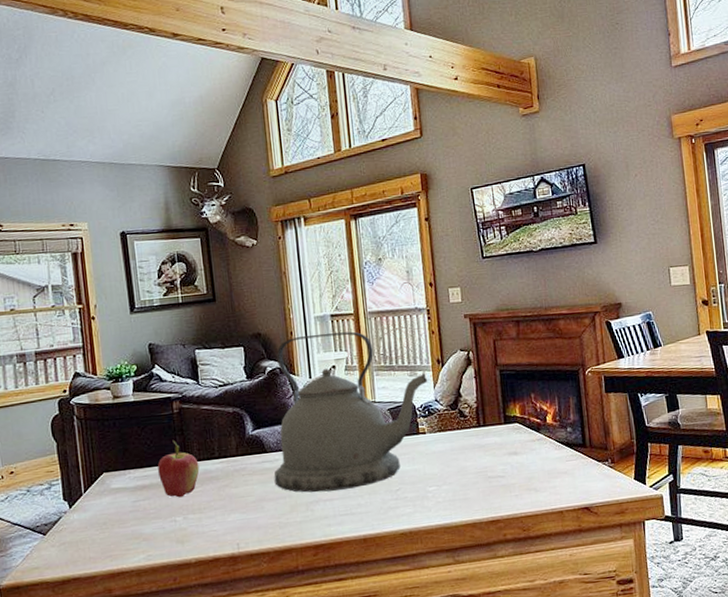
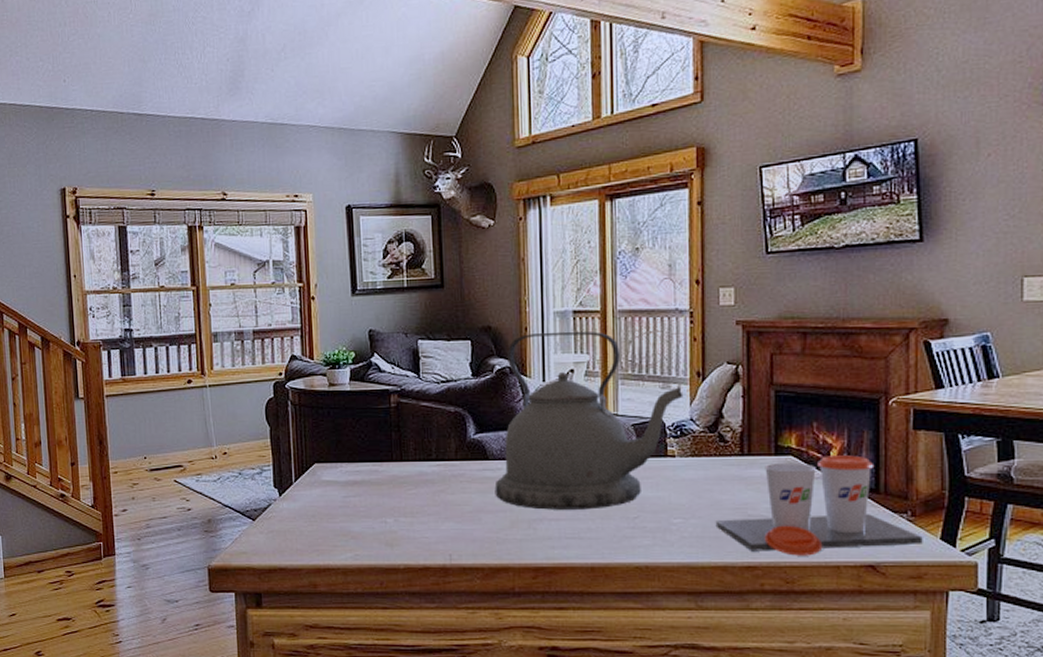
fruit: present [157,439,200,498] -> none [371,435,414,498]
cup: none [463,418,622,508] -> present [715,455,923,556]

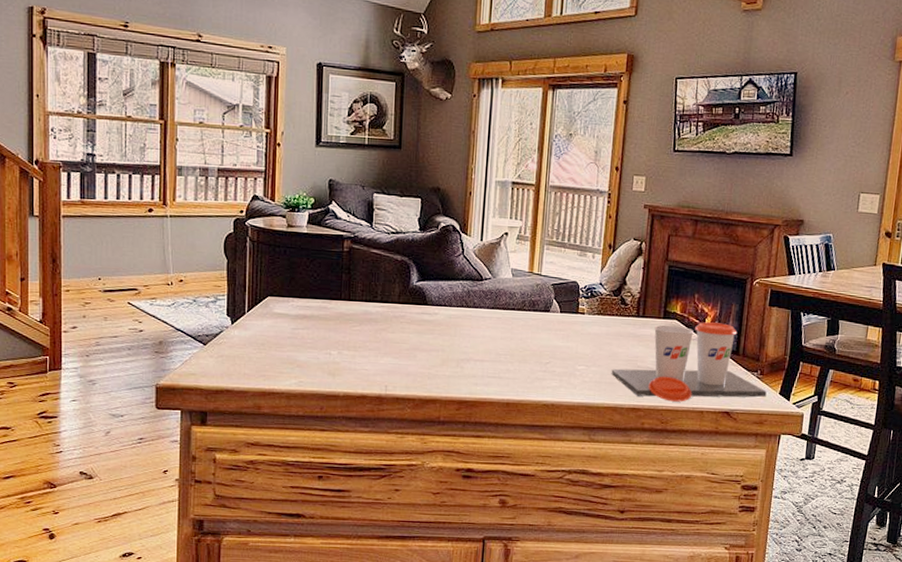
kettle: present [494,331,684,510] -> none [430,198,596,354]

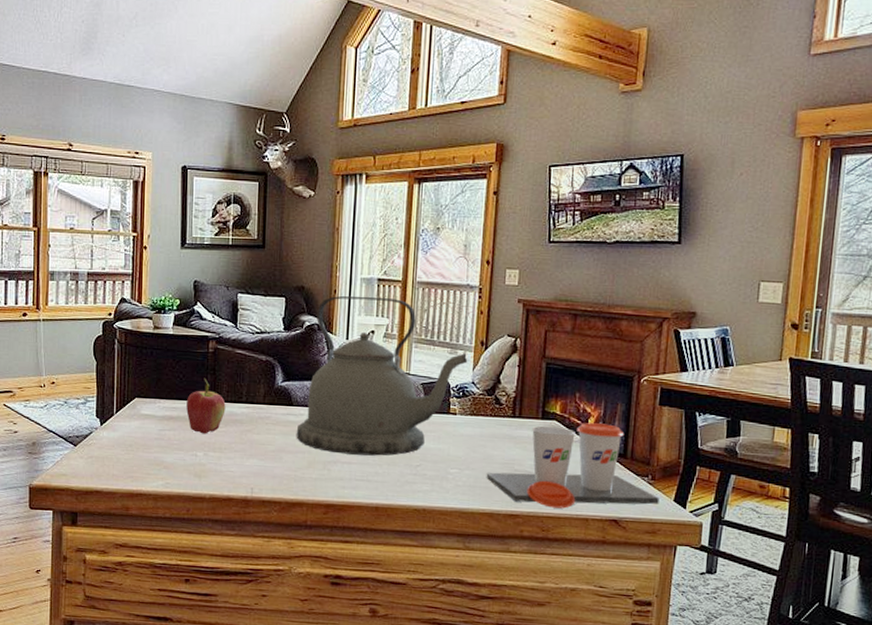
fruit: none [320,277,361,333] -> present [186,377,226,434]
kettle: none [430,198,596,354] -> present [296,296,468,456]

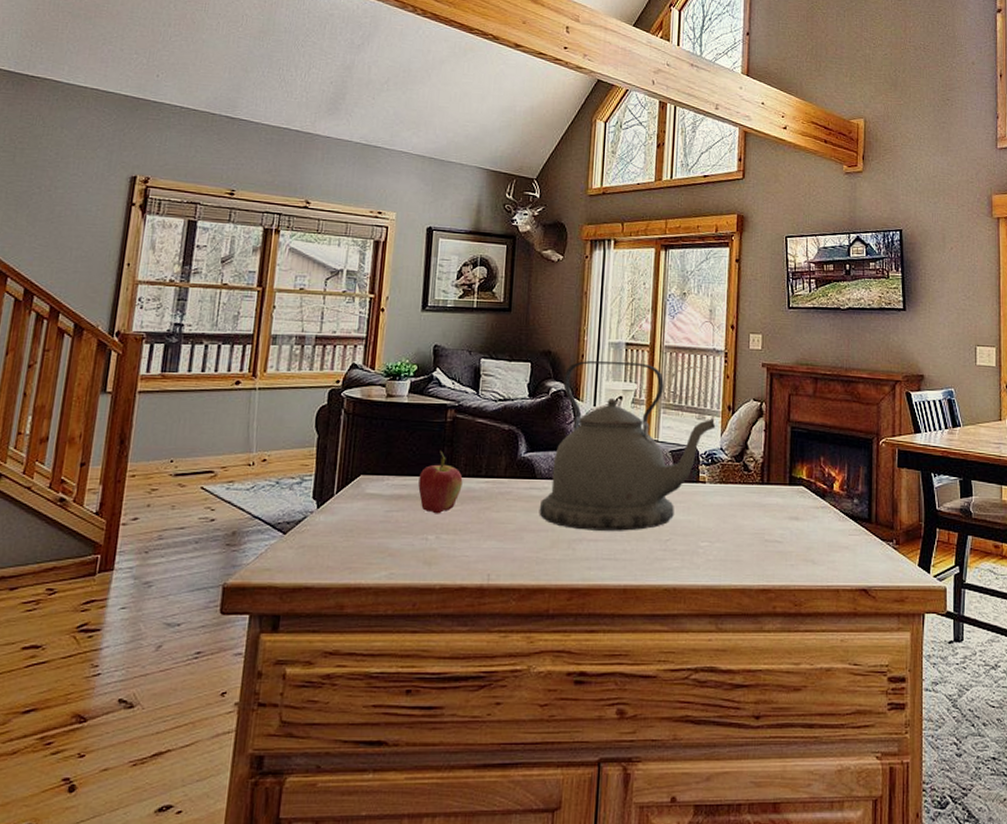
cup: present [486,423,659,509] -> none [737,487,905,580]

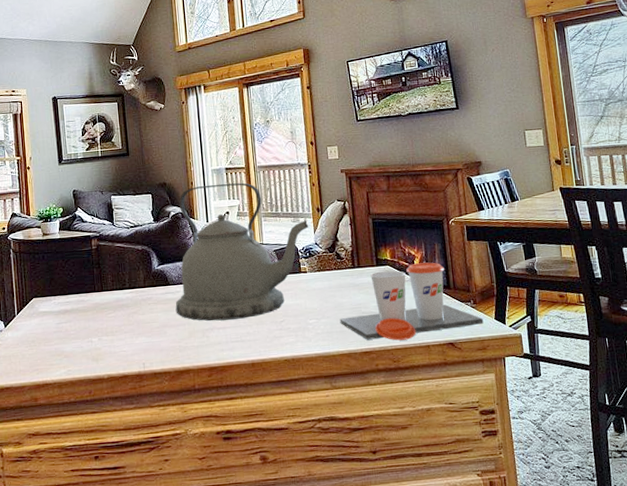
fruit: present [418,450,463,514] -> none [78,272,113,322]
cup: none [737,487,905,580] -> present [339,262,484,341]

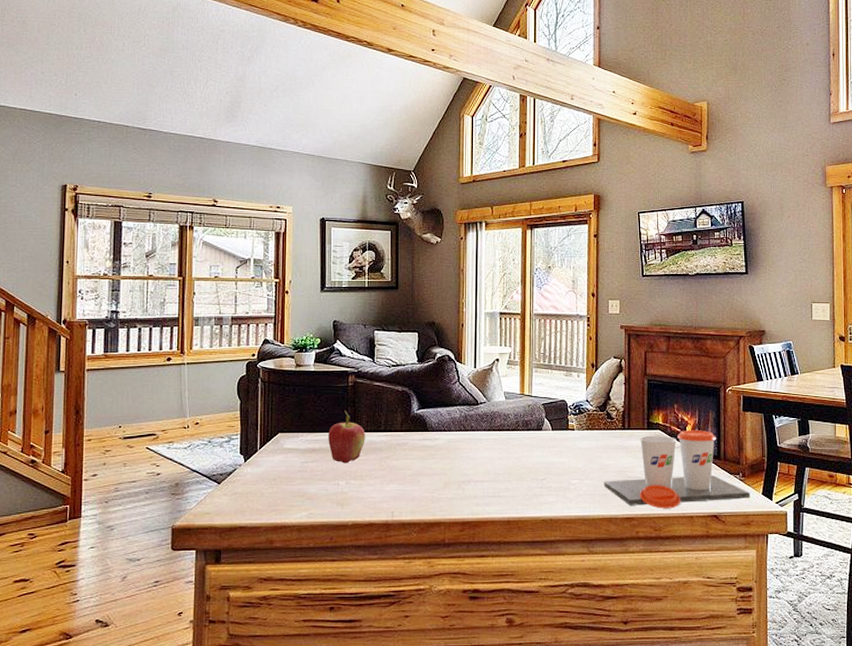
fruit: none [78,272,113,322] -> present [328,410,366,464]
kettle: present [175,183,309,321] -> none [432,328,581,473]

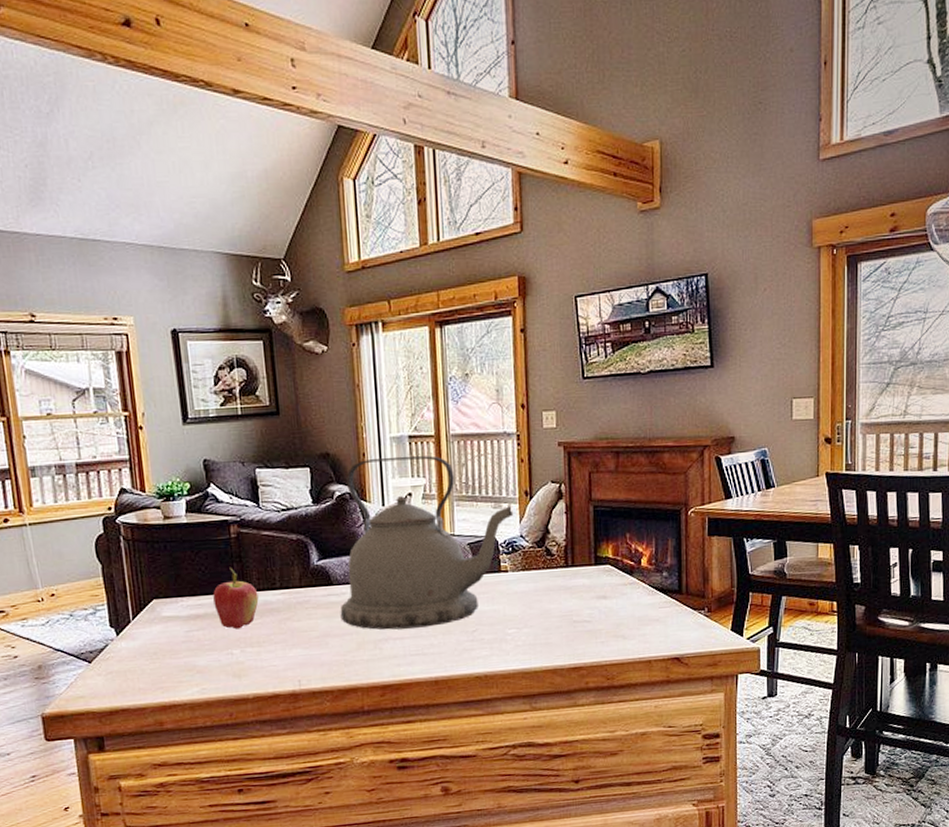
kettle: none [432,328,581,473] -> present [340,456,514,630]
cup: present [603,430,750,509] -> none [545,561,717,655]

